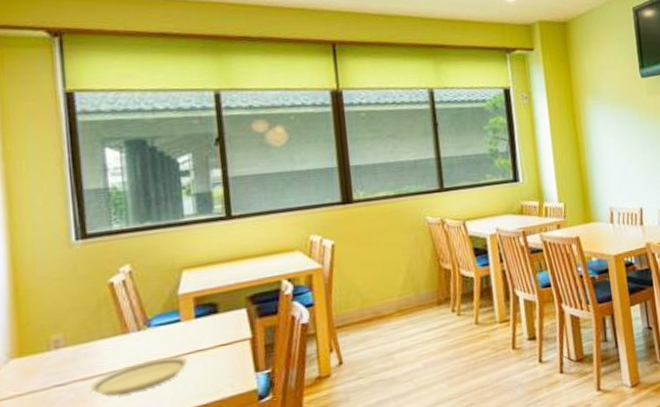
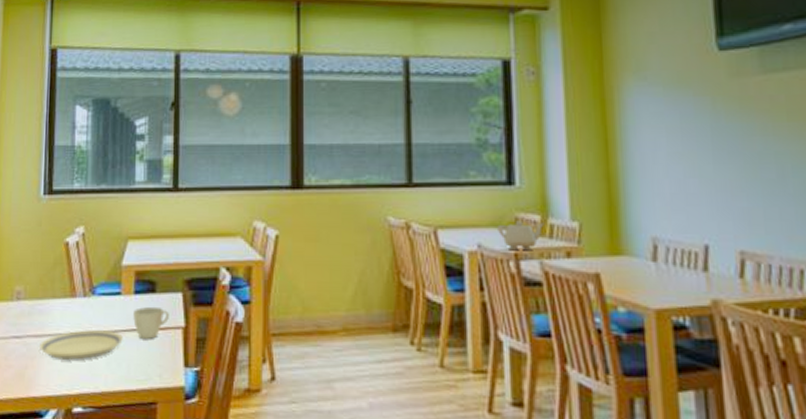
cup: none [196,325,235,357] -> present [133,306,169,339]
teapot: none [509,206,541,230] -> present [497,221,544,251]

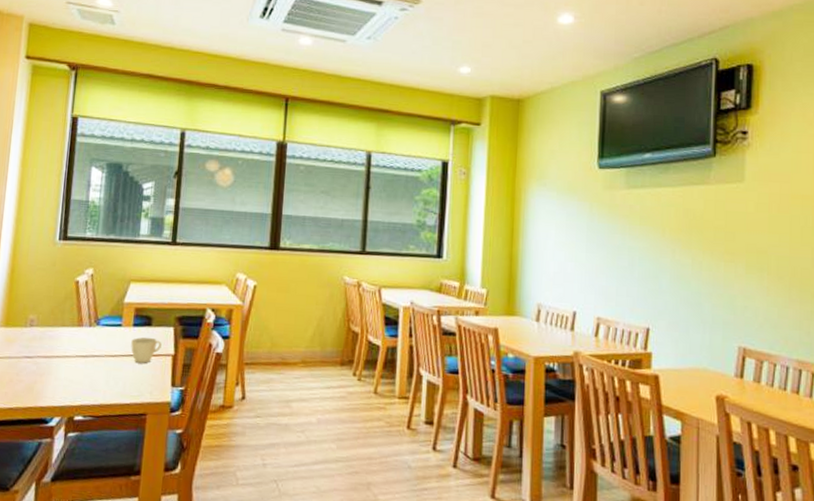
plate: present [40,330,124,360] -> none [48,353,122,378]
teapot: present [497,221,544,251] -> none [427,285,462,309]

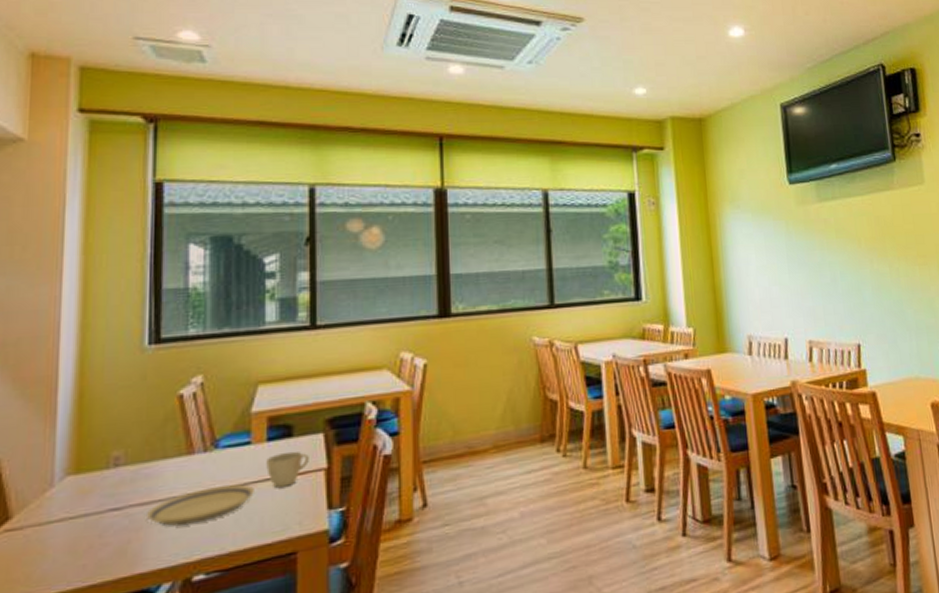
plate: none [48,353,122,378] -> present [147,484,256,526]

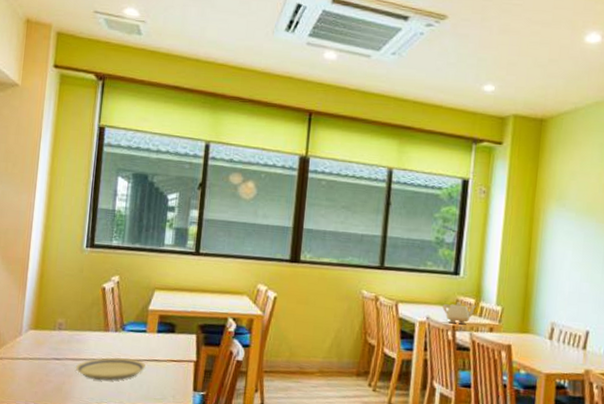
cup: present [266,451,309,488] -> none [155,343,185,368]
teapot: none [629,331,667,358] -> present [443,302,477,325]

